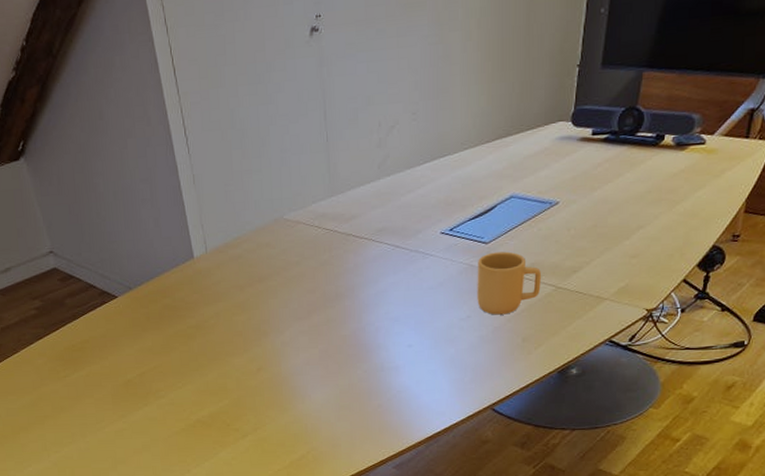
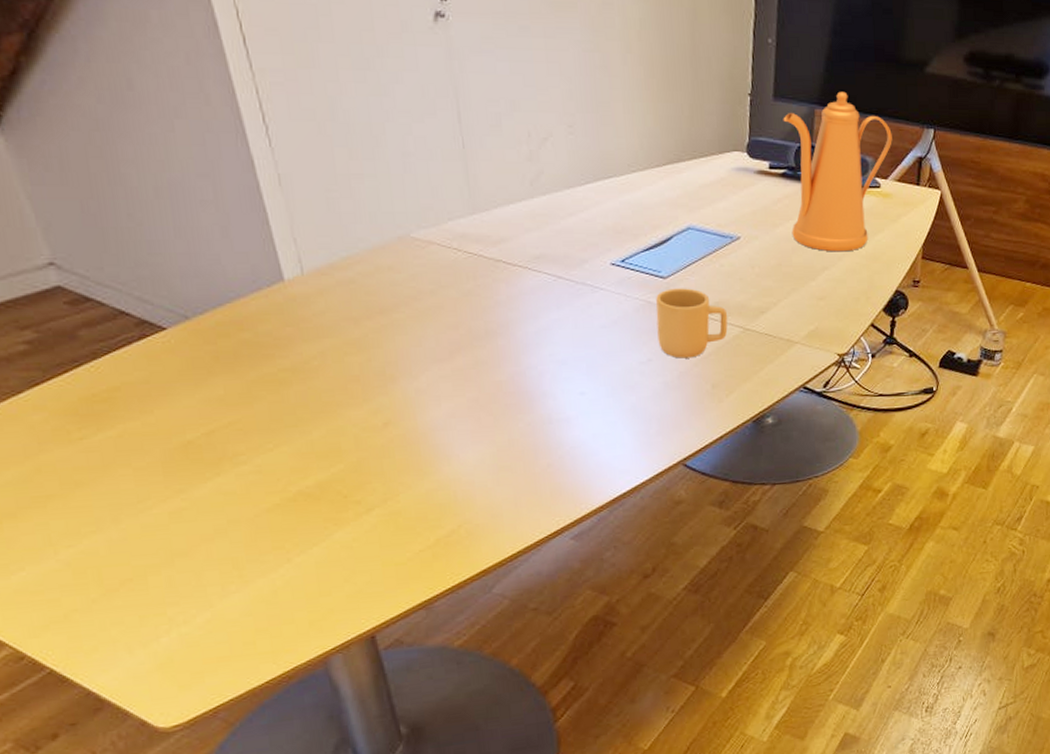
coffee pot: none [609,51,723,211] -> present [783,91,892,252]

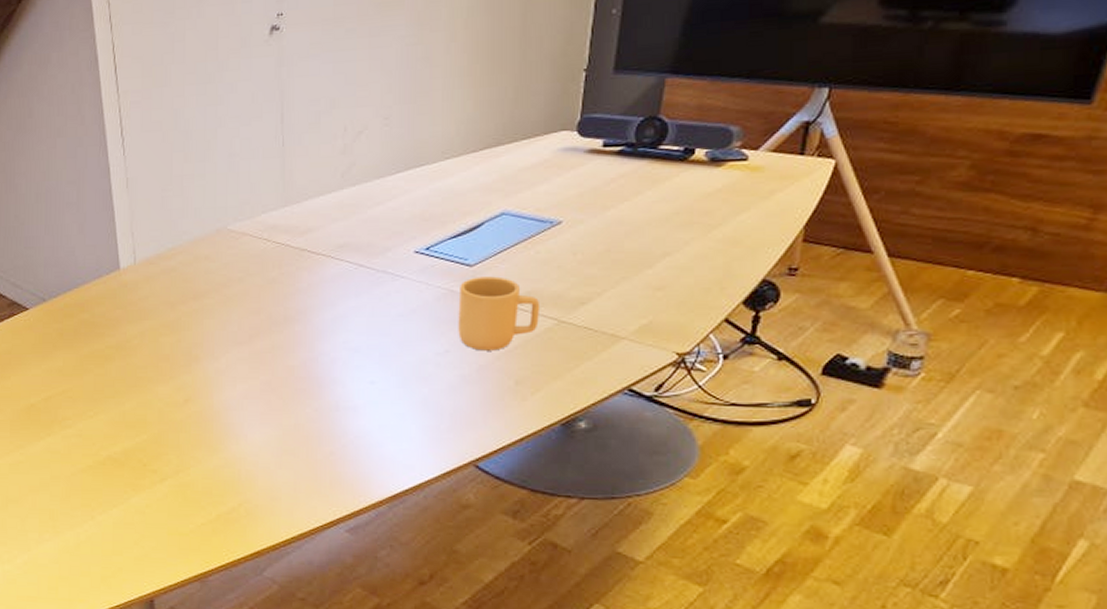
coffee pot: present [783,91,892,252] -> none [624,55,768,236]

